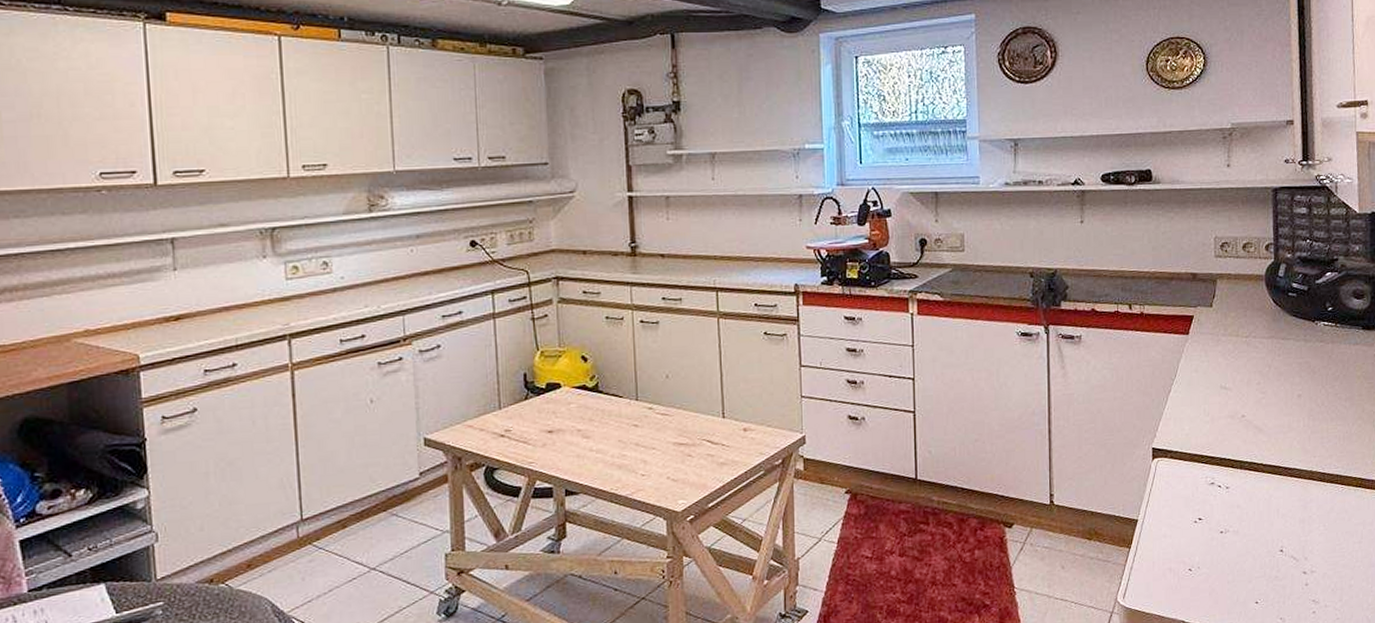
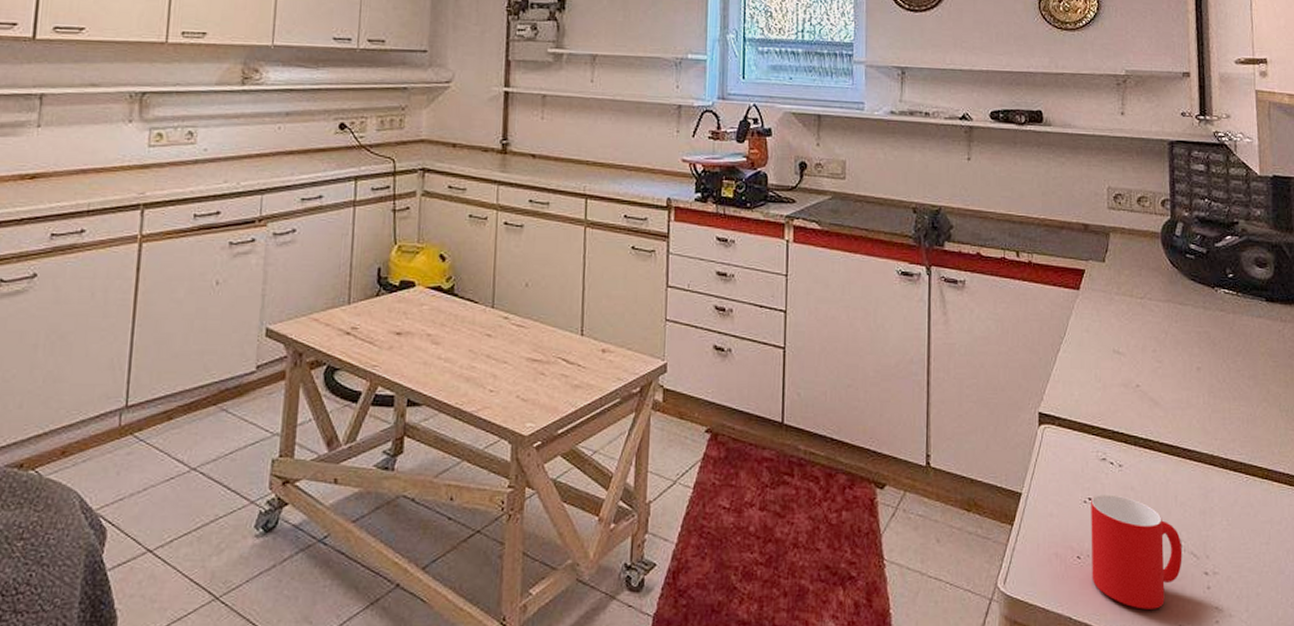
cup: none [1201,513,1283,608] -> present [1091,493,1182,609]

